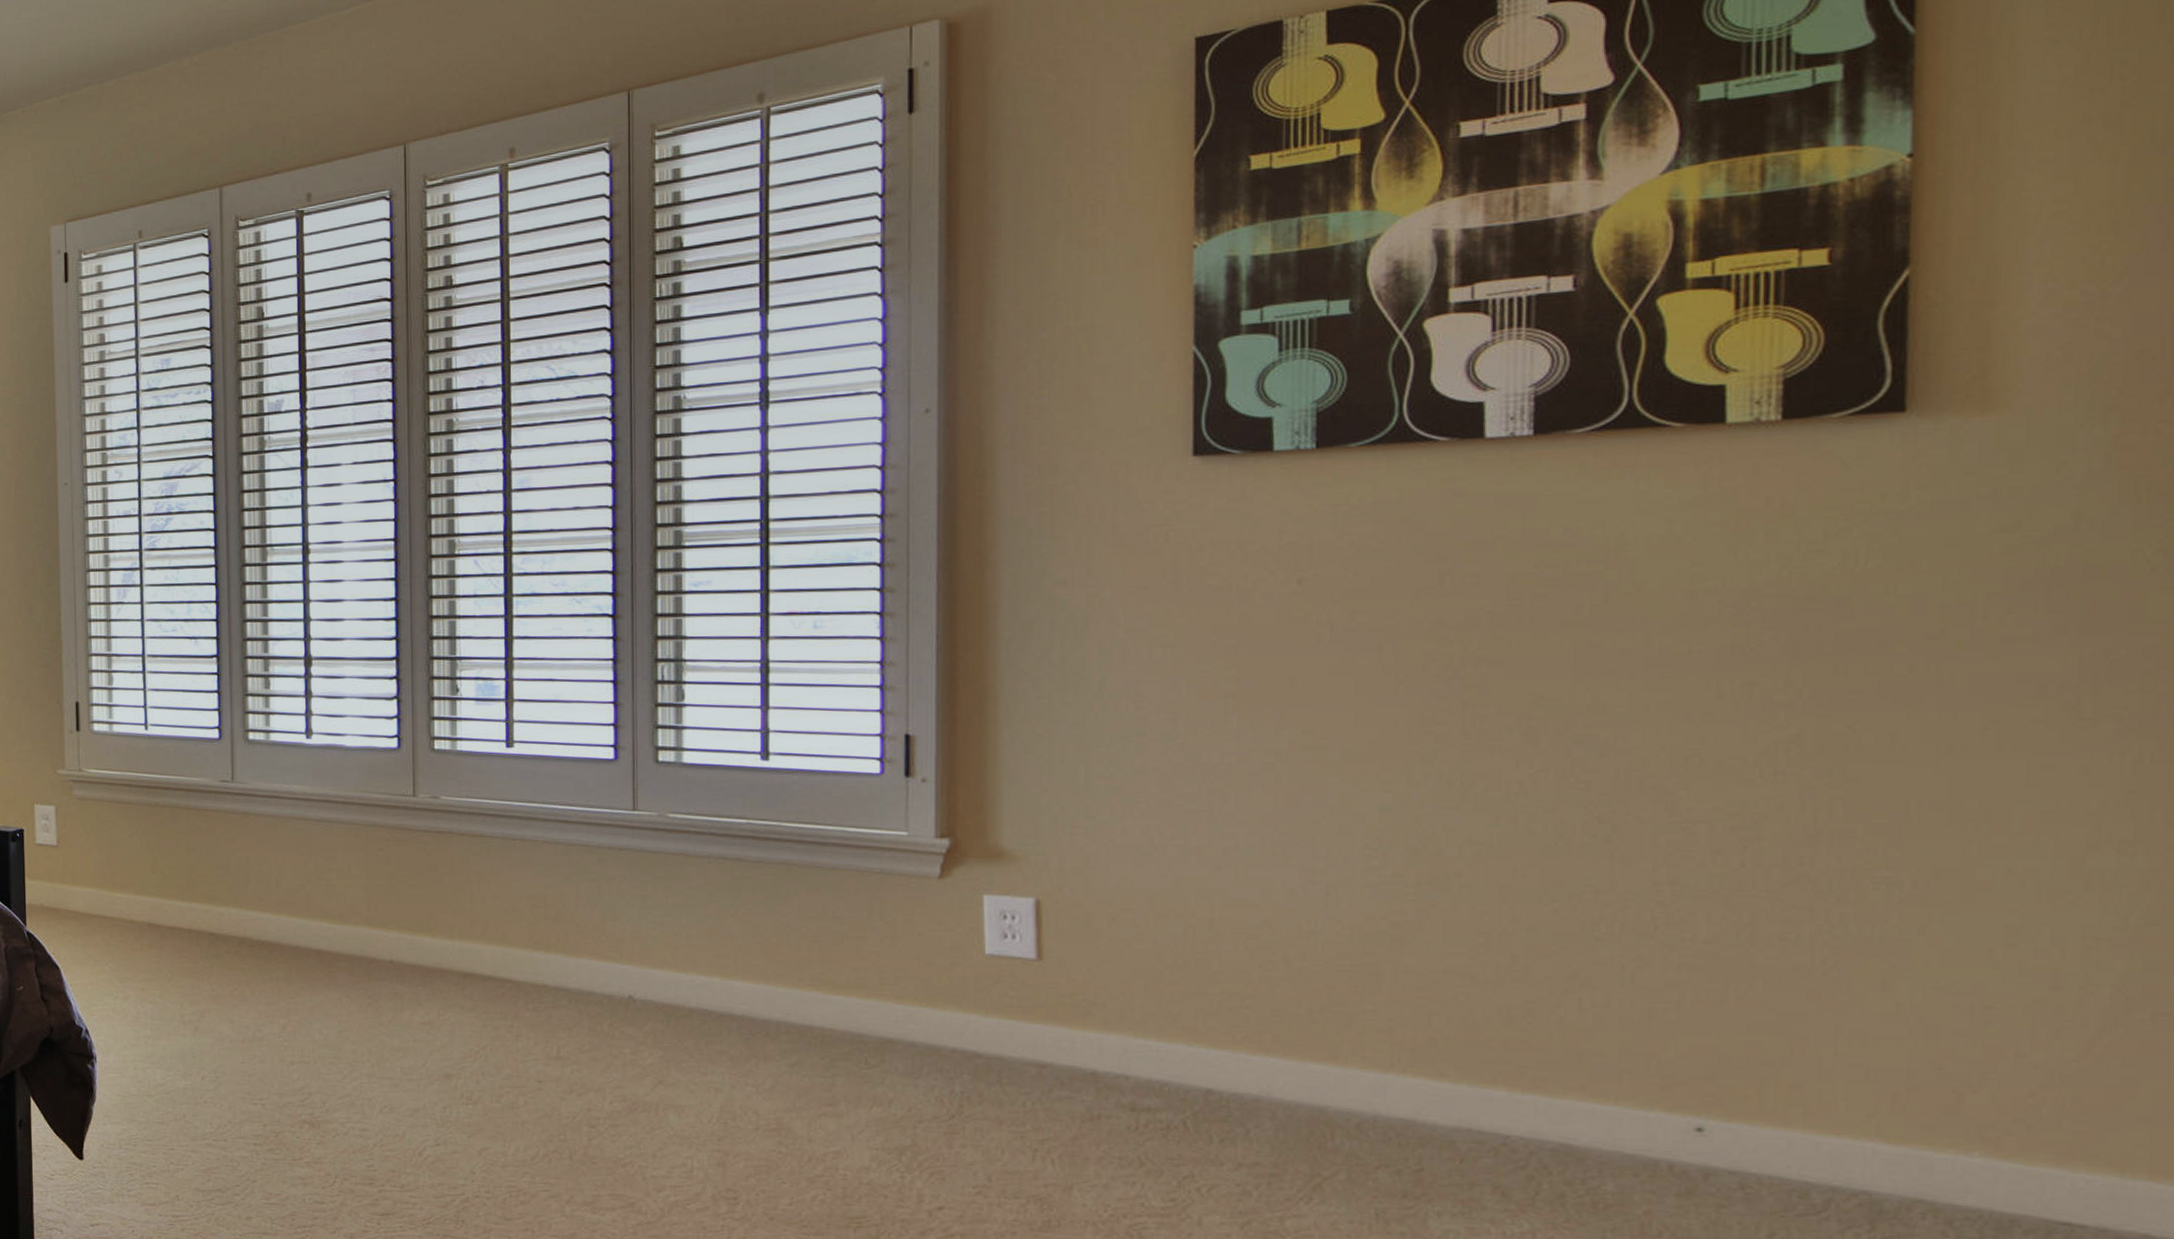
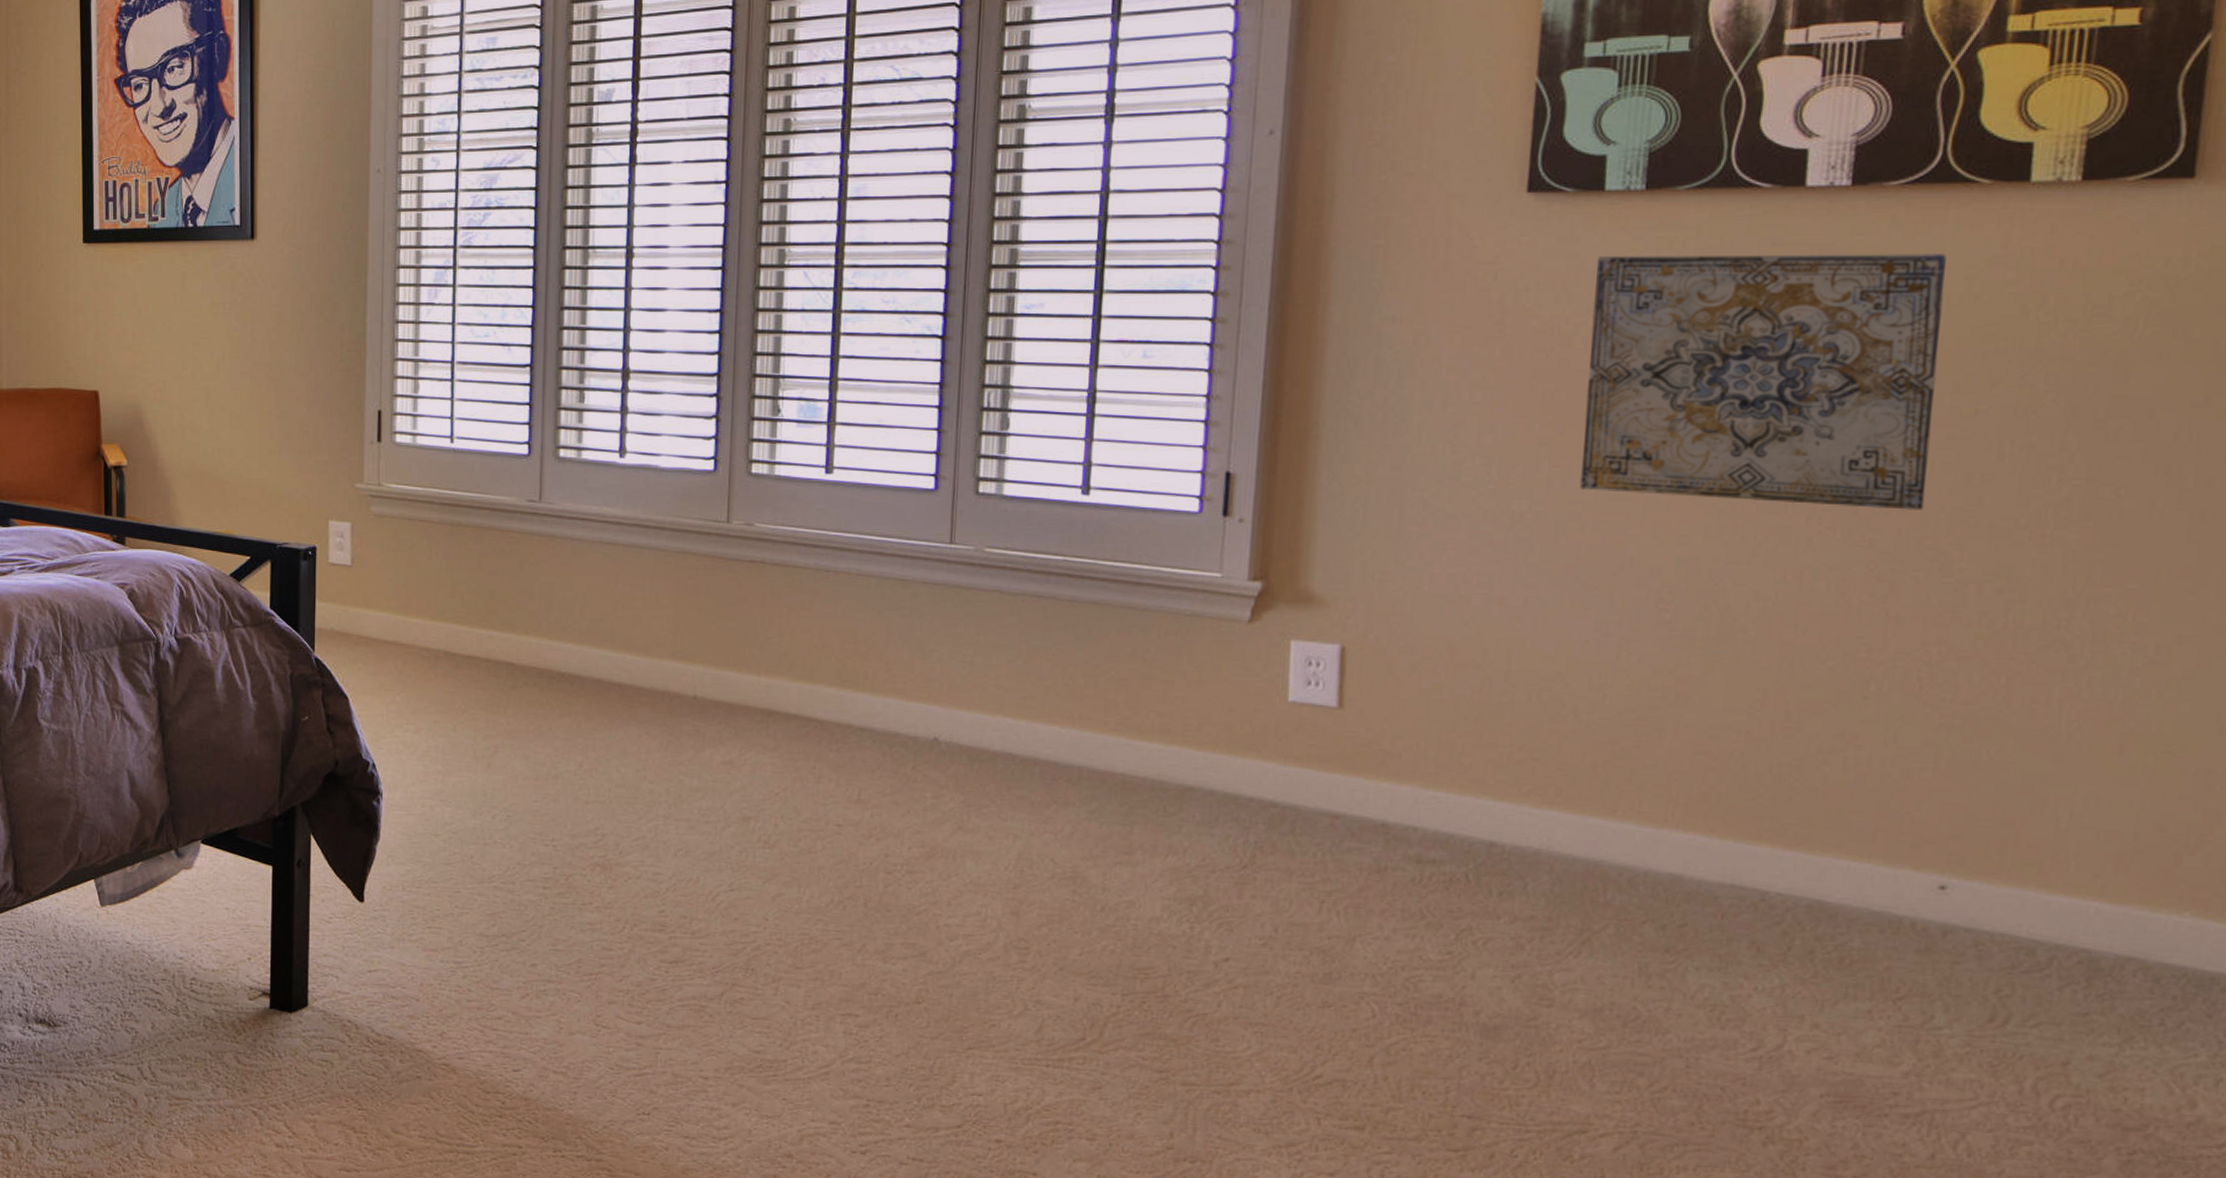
wall art: none [1270,496,1644,752] -> present [1579,252,1947,511]

